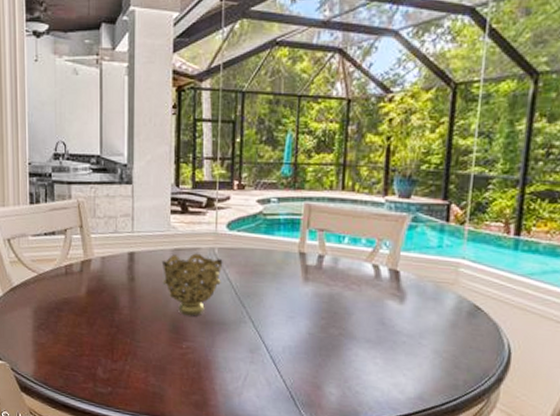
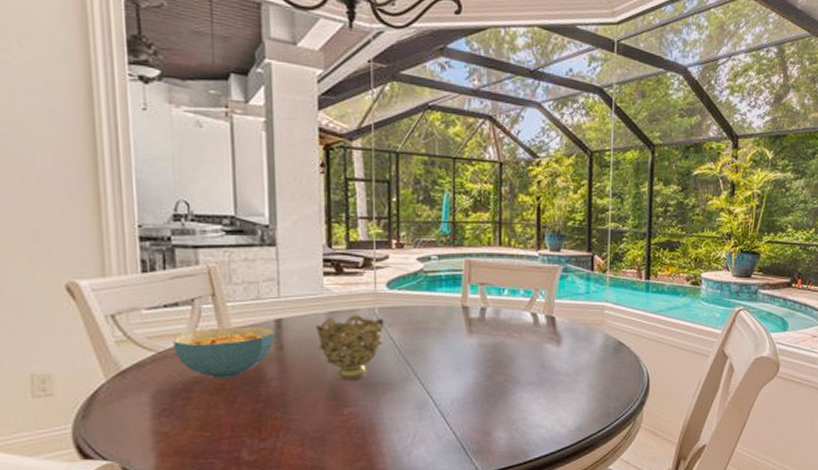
cereal bowl: none [50,256,127,302] -> present [173,326,274,378]

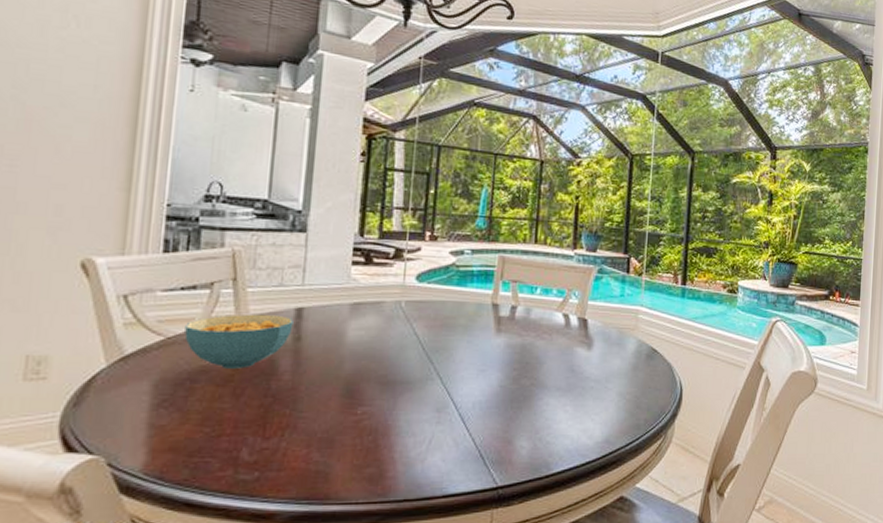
decorative bowl: present [315,315,384,380] -> none [337,307,410,377]

